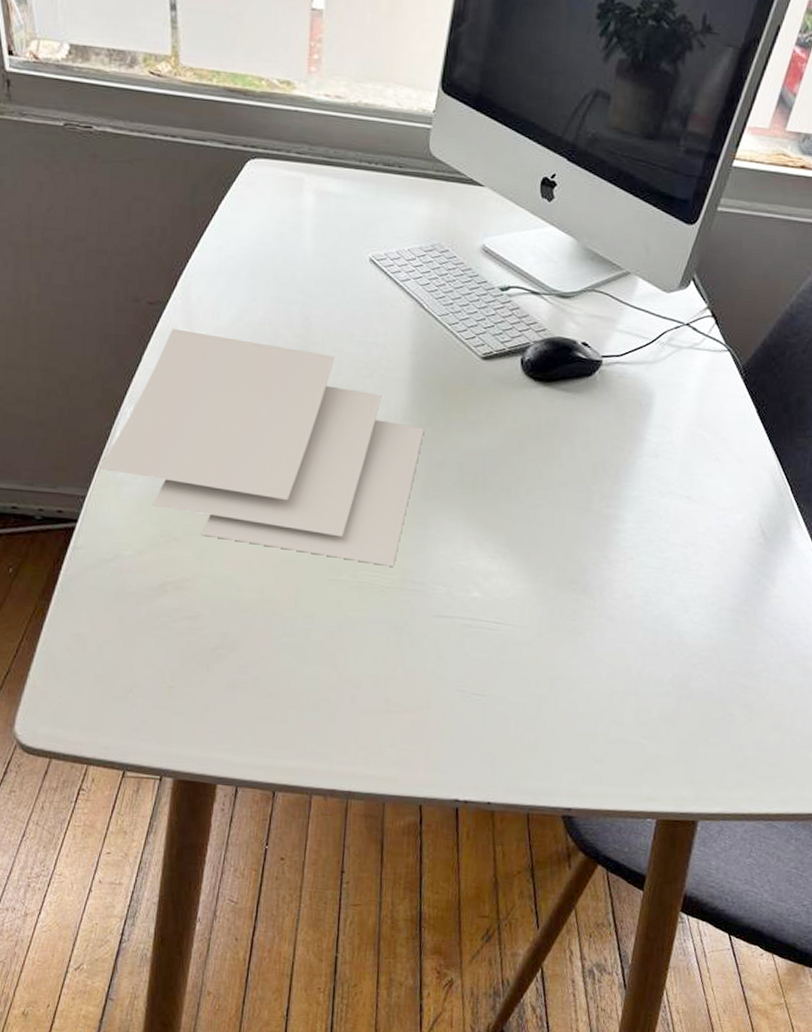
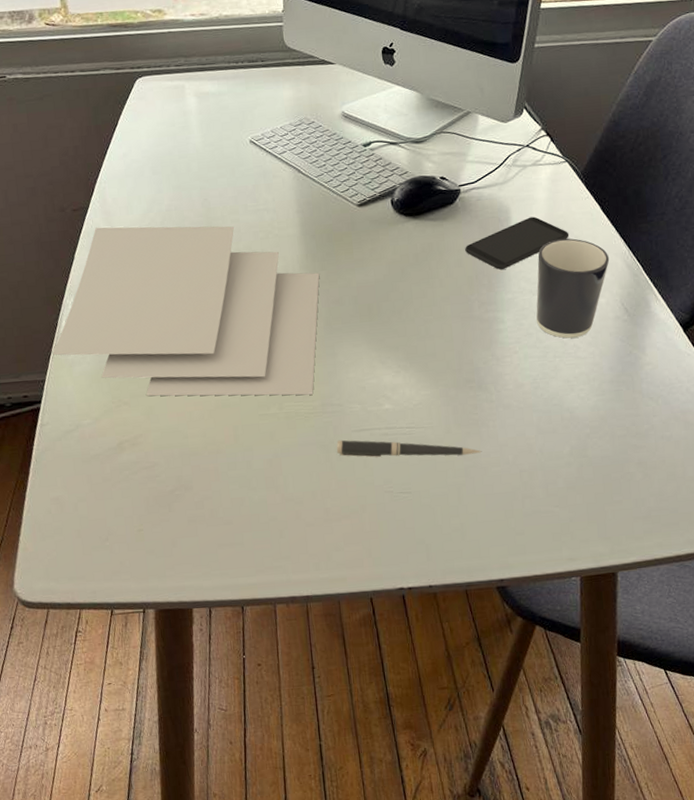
pen: none [409,623,574,665] -> present [336,439,482,457]
mobile phone: none [595,407,716,462] -> present [465,216,569,270]
mug: none [660,438,756,554] -> present [536,238,610,339]

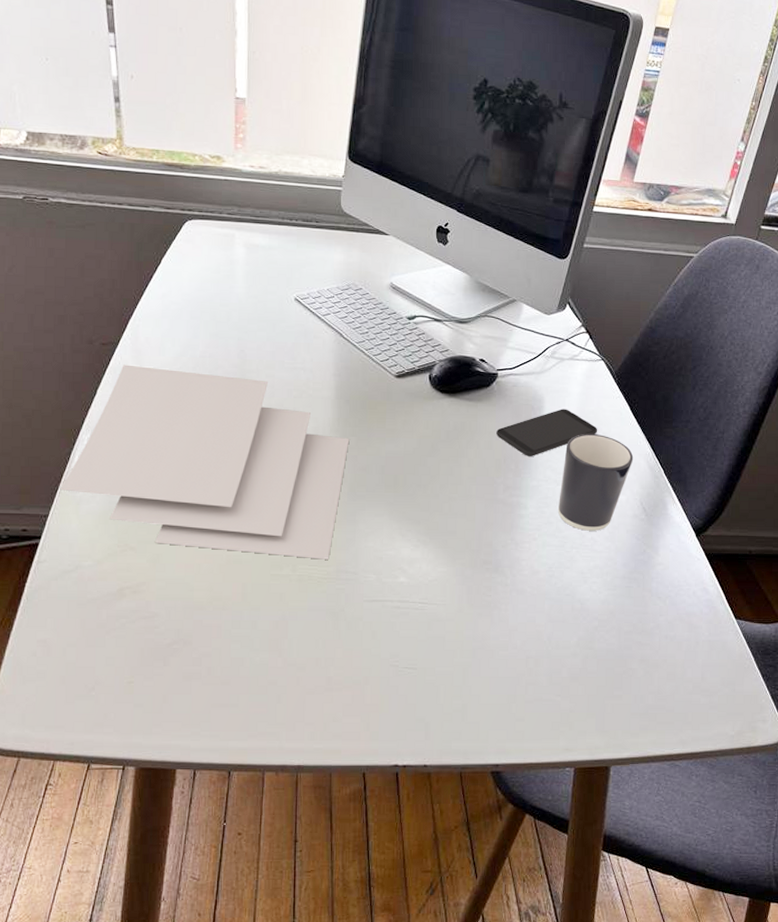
pen: present [336,439,482,457] -> none [345,608,492,636]

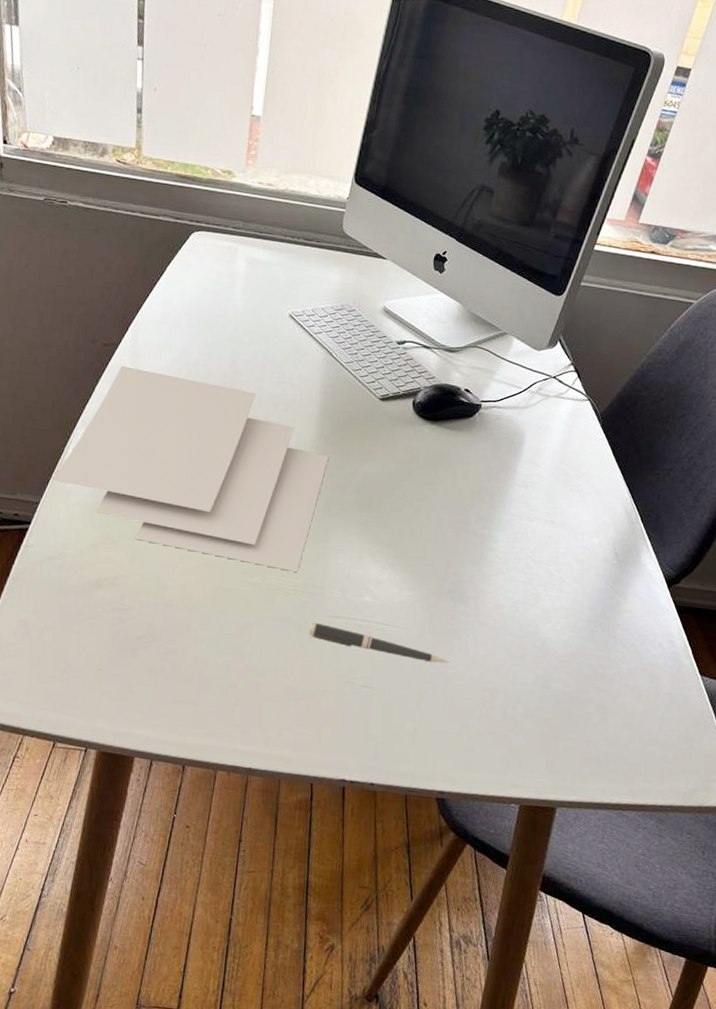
pen: none [345,608,492,636] -> present [308,622,450,664]
mobile phone: present [496,409,598,456] -> none [474,445,577,491]
mug: present [557,434,634,531] -> none [528,473,611,571]

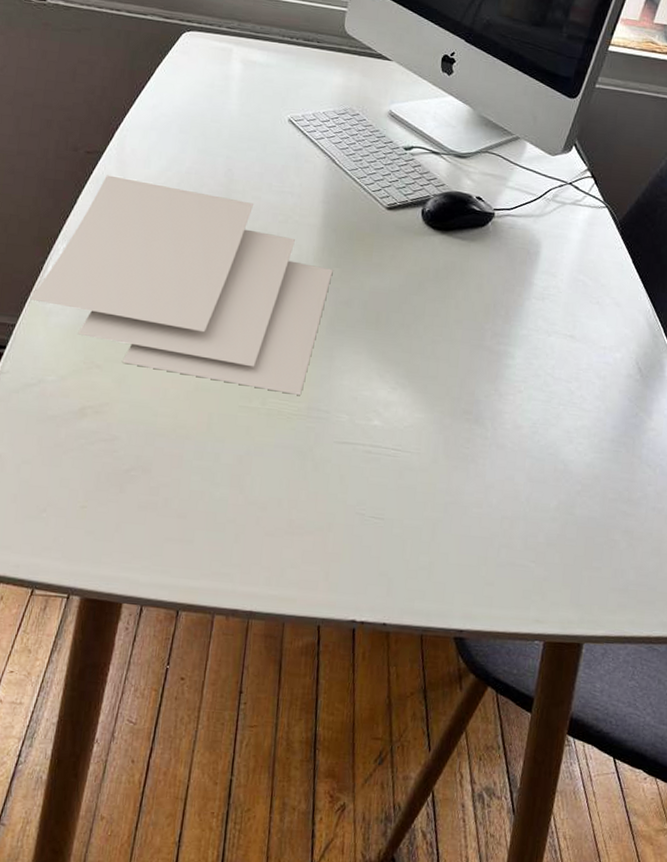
pen: present [308,622,450,664] -> none [313,449,466,491]

